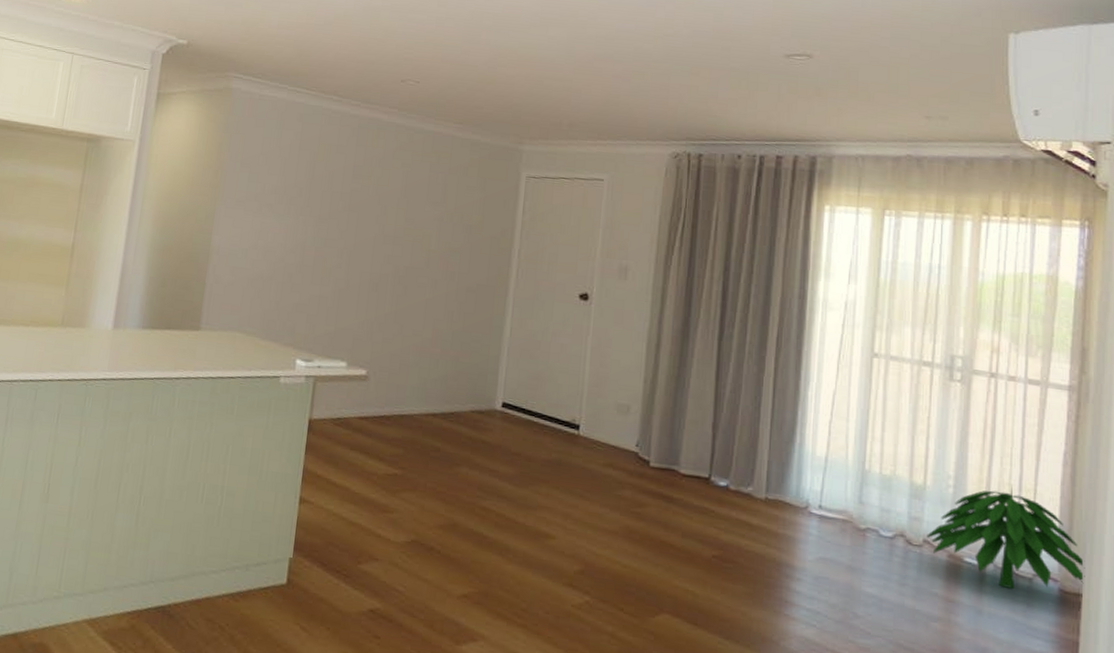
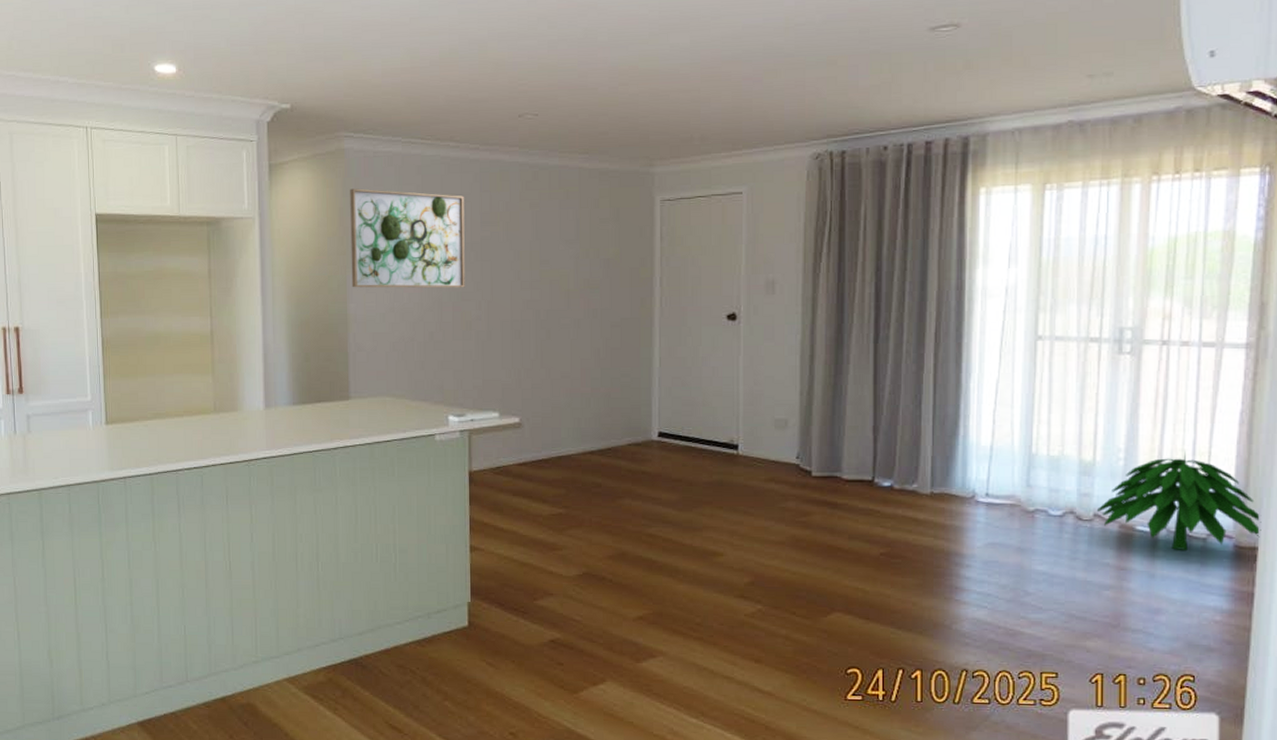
wall art: none [219,126,340,235] -> present [350,188,465,288]

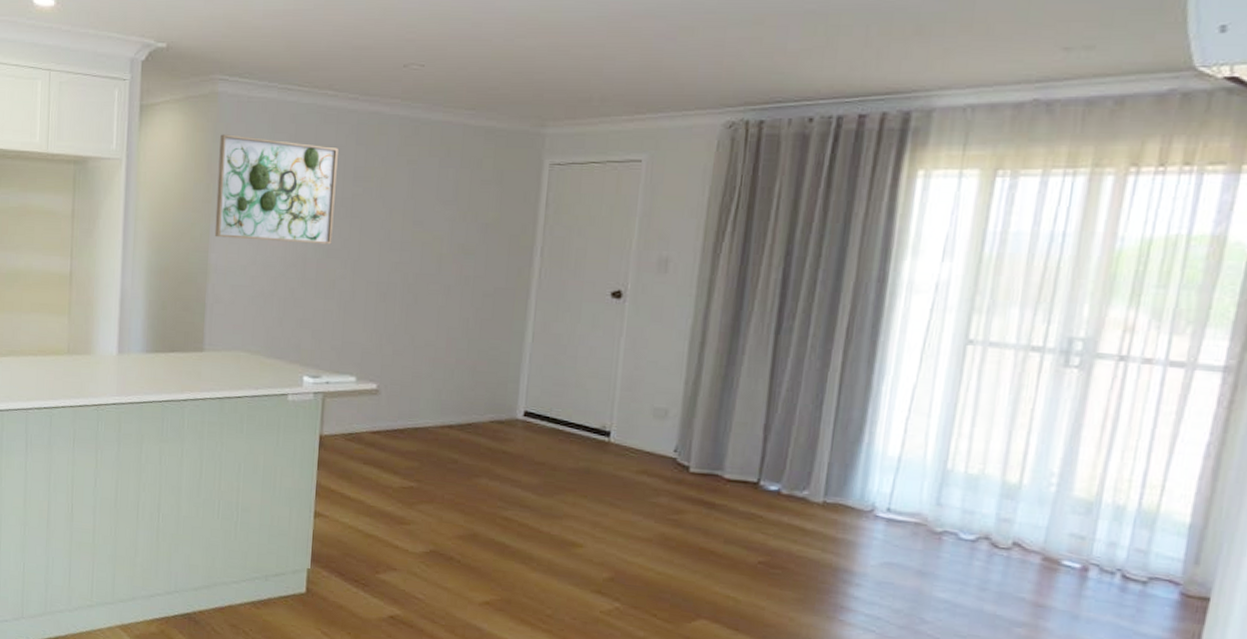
indoor plant: present [1097,450,1262,550] -> none [1018,481,1219,593]

